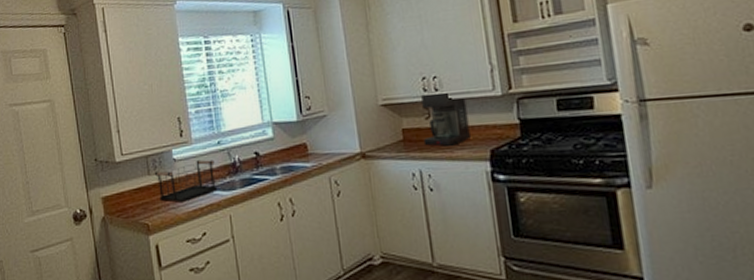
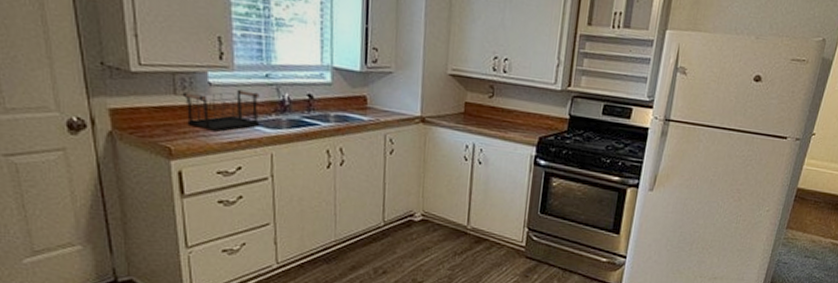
coffee maker: present [421,91,471,147] -> none [482,72,529,127]

